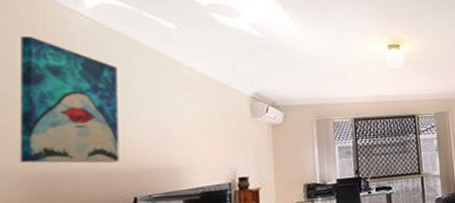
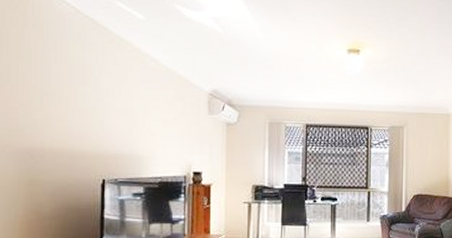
wall art: present [19,35,119,164] -> none [12,19,92,145]

